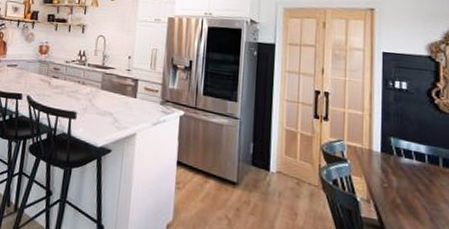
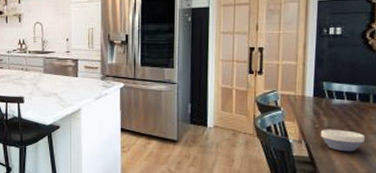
bowl: none [389,190,436,220] -> present [320,129,365,152]

